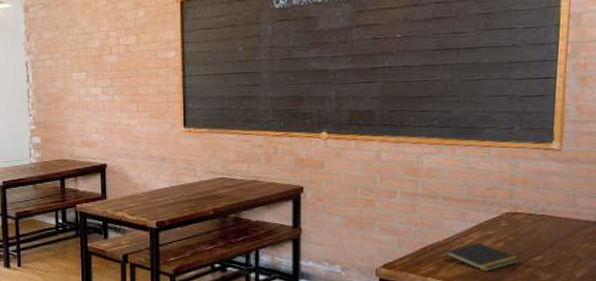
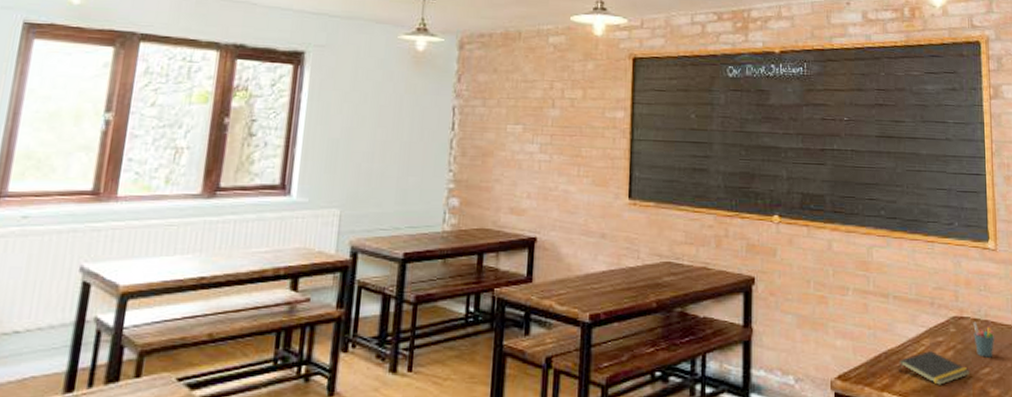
pen holder: none [527,216,551,247] -> present [973,321,995,357]

